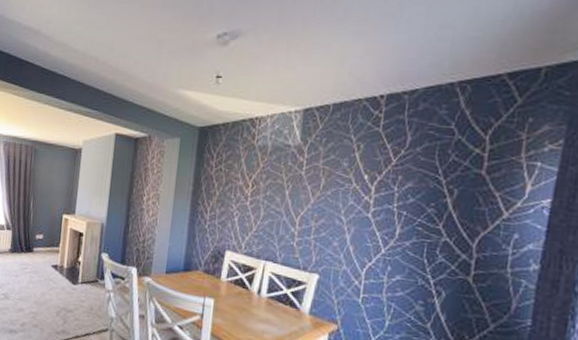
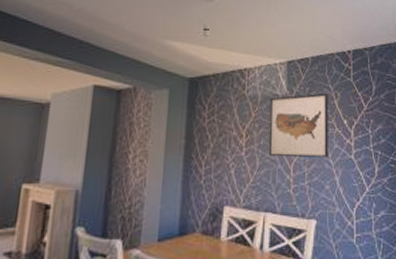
wall art: none [273,144,349,214] -> present [268,93,328,158]

